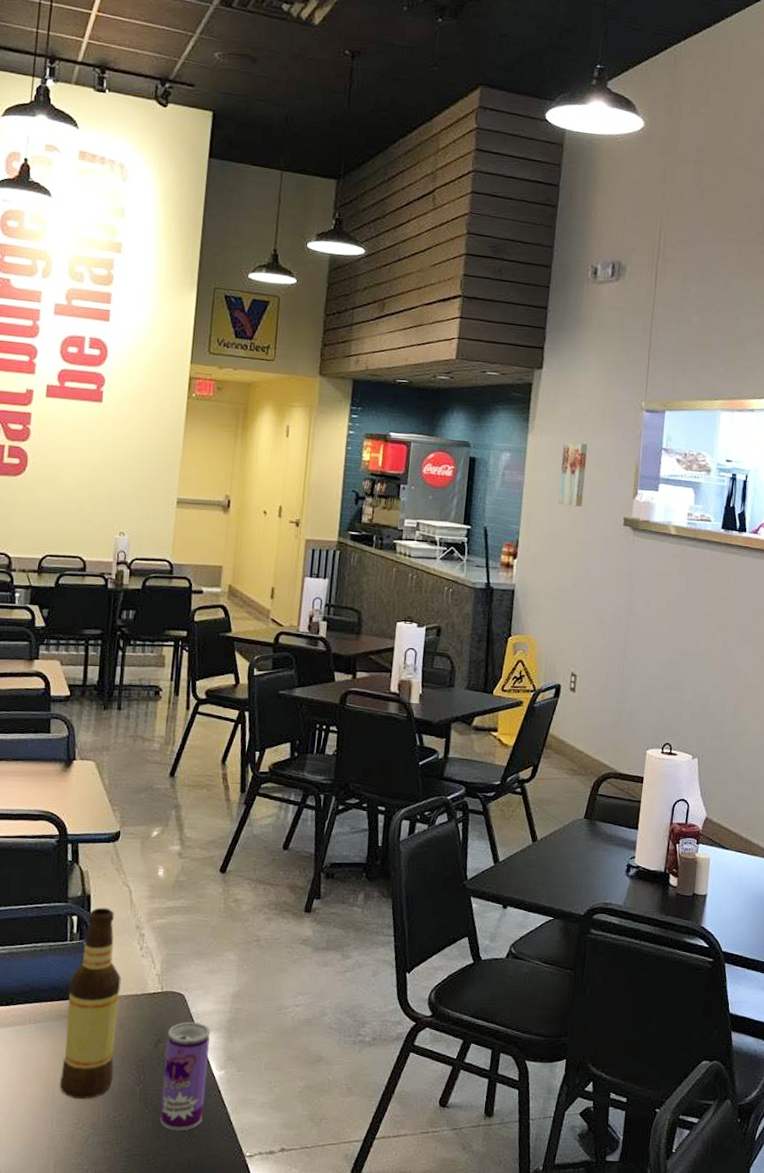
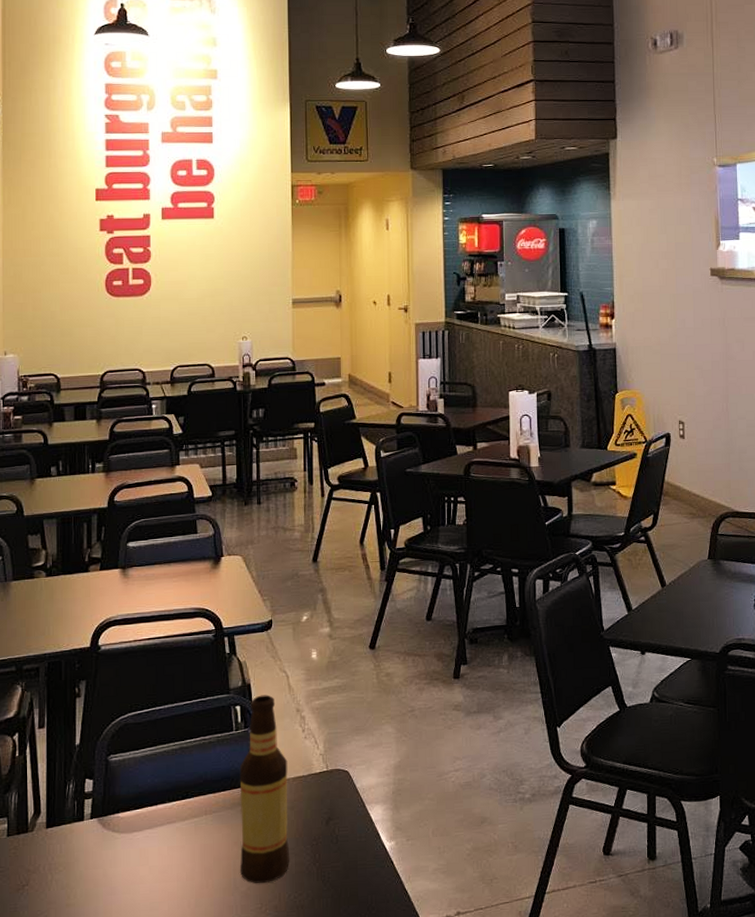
beverage can: present [159,1021,210,1131] -> none [337,796,379,905]
wall art: present [558,443,588,507] -> none [645,203,670,263]

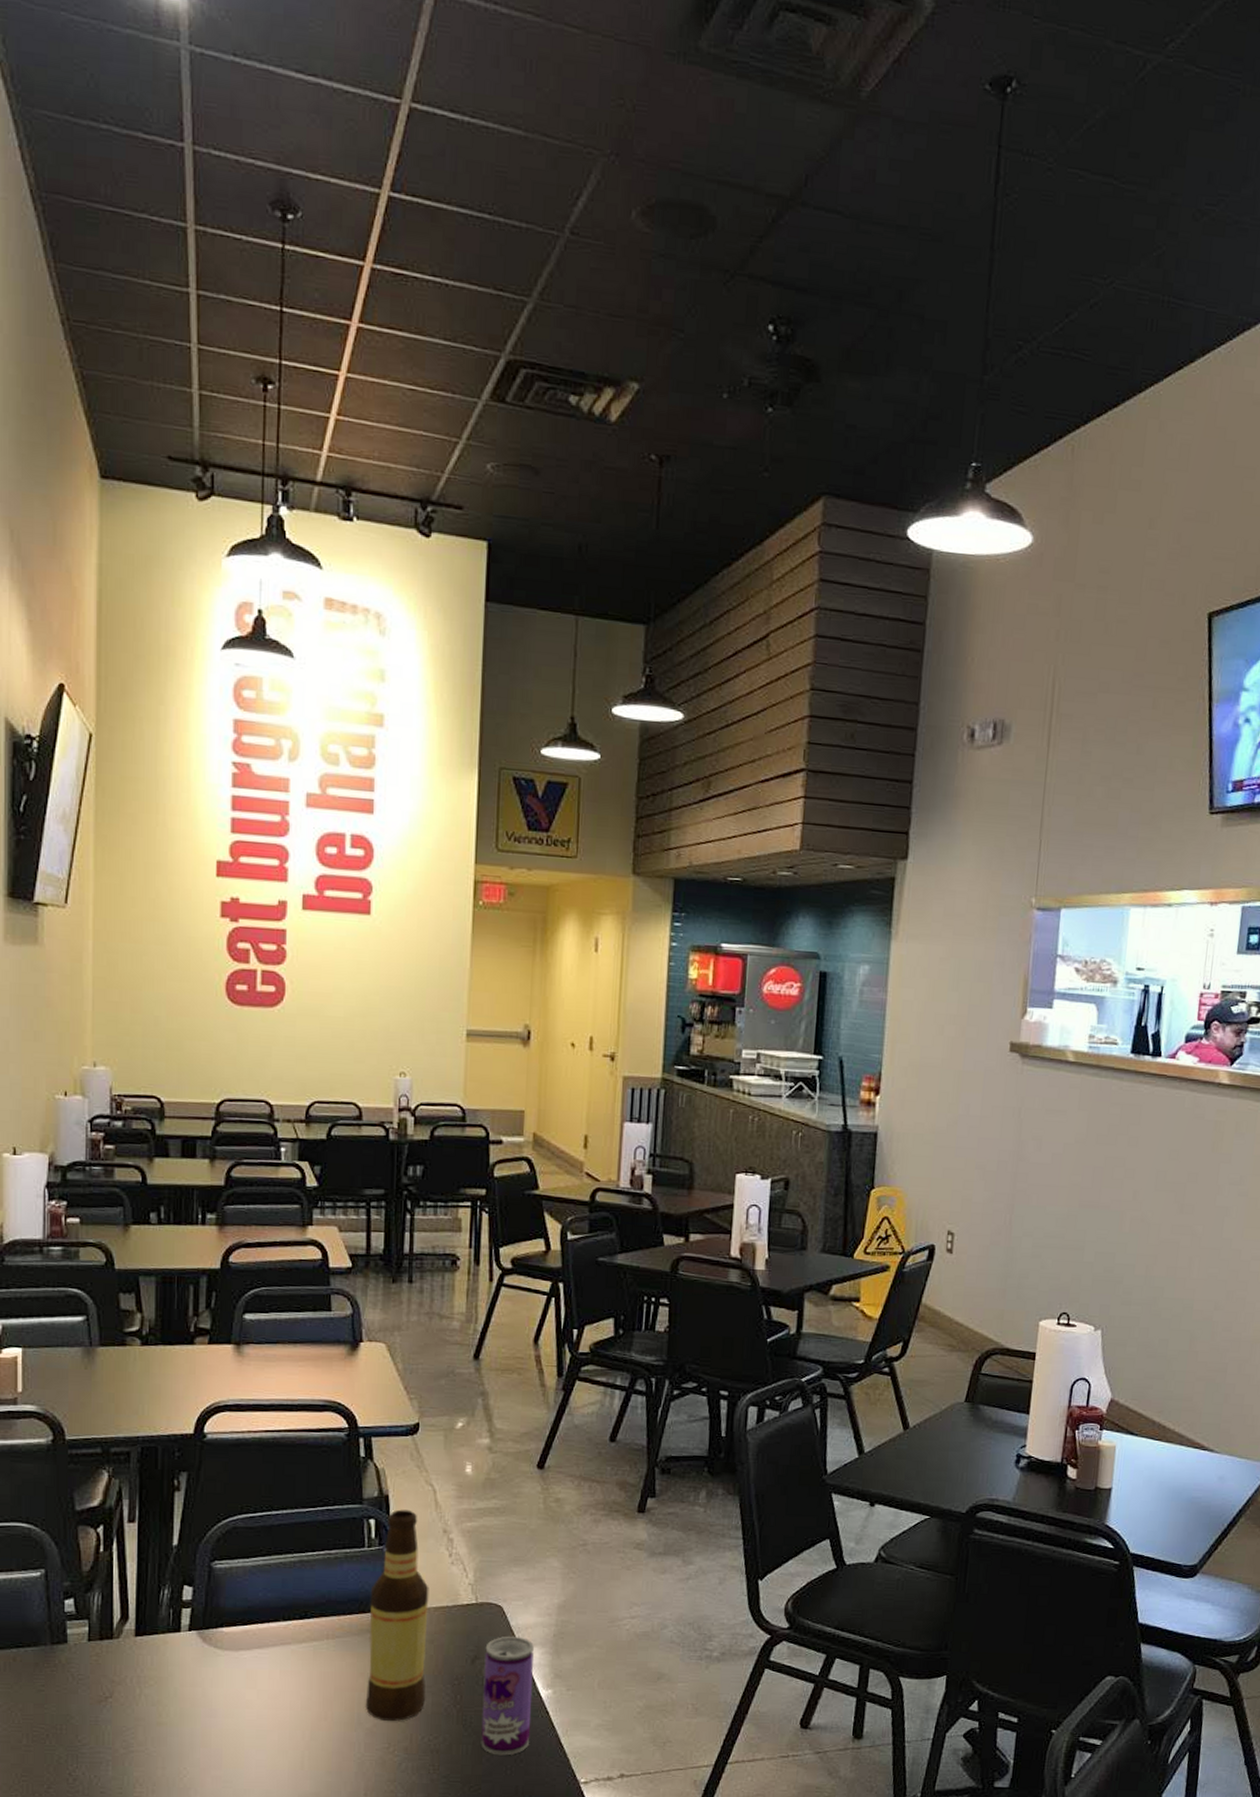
beverage can: none [337,796,379,905] -> present [481,1636,534,1756]

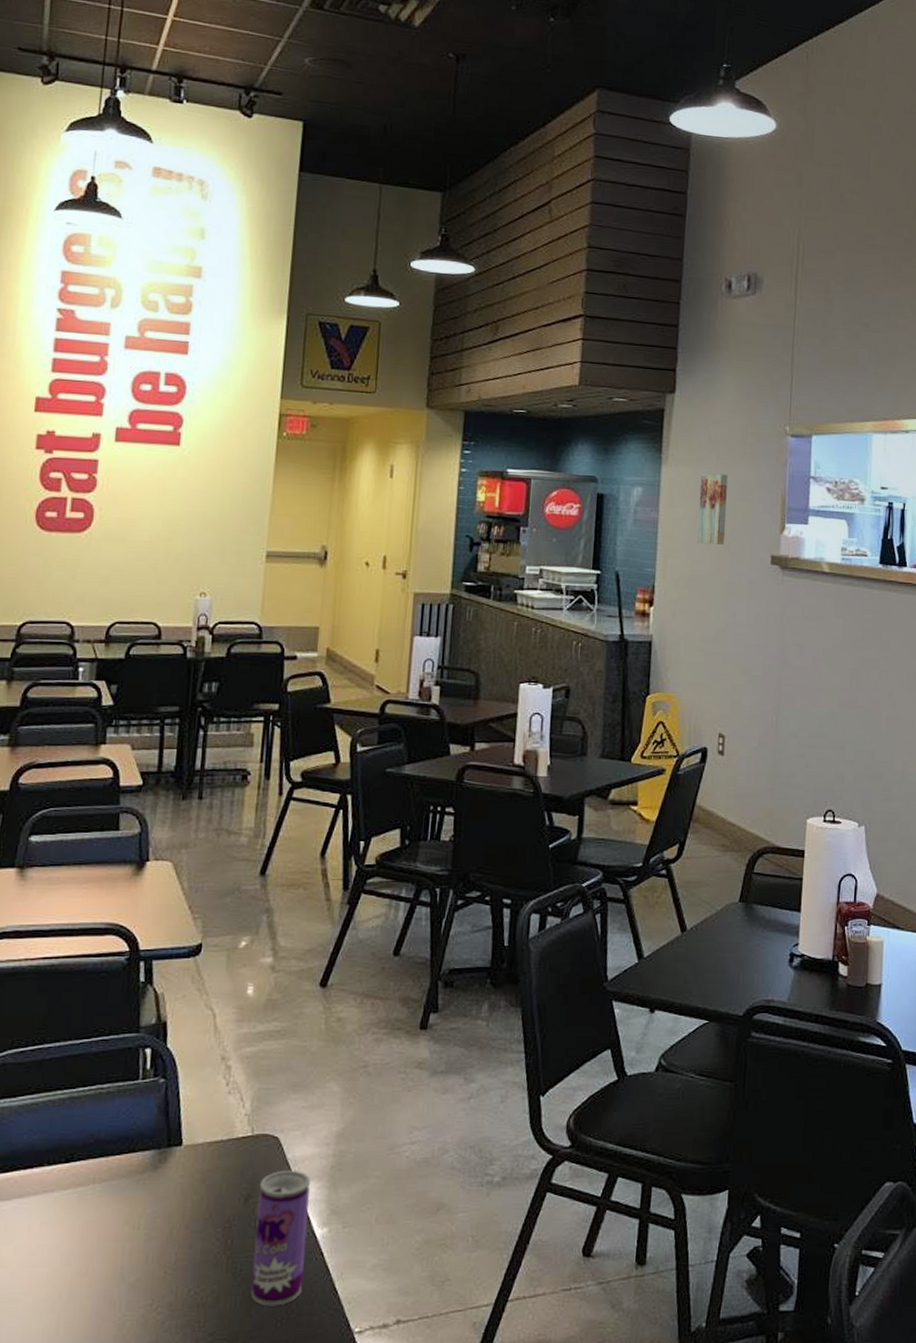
bottle: present [366,1509,429,1722] -> none [130,1036,204,1274]
wall art: none [929,951,965,1030] -> present [697,473,728,545]

